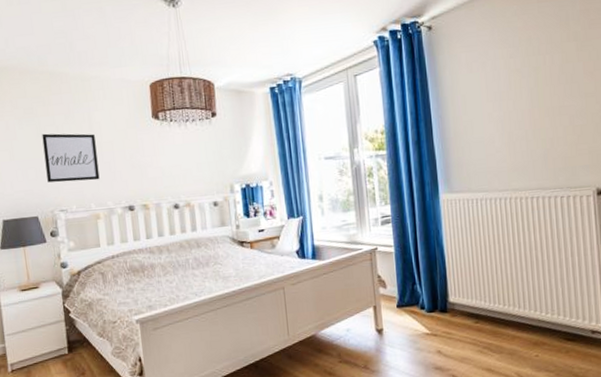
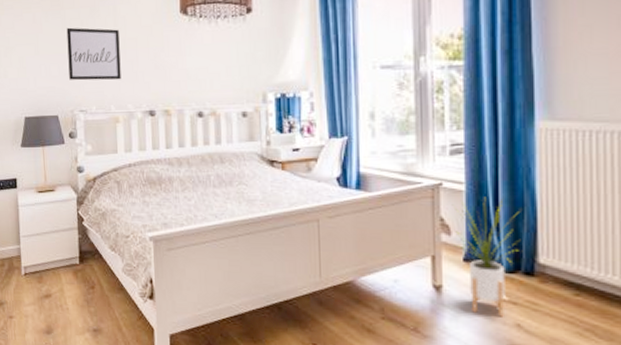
house plant: none [385,255,436,347] -> present [451,197,519,317]

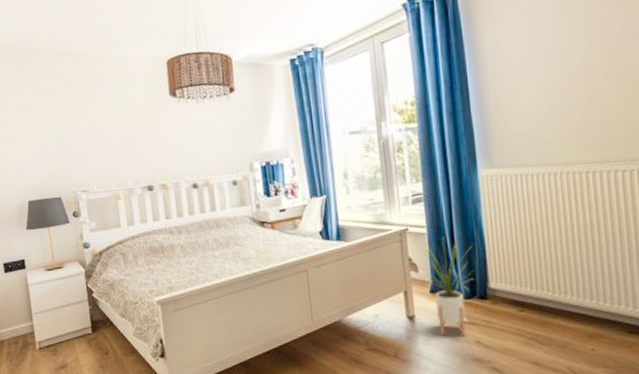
wall art: present [66,27,121,81] -> none [63,113,119,163]

